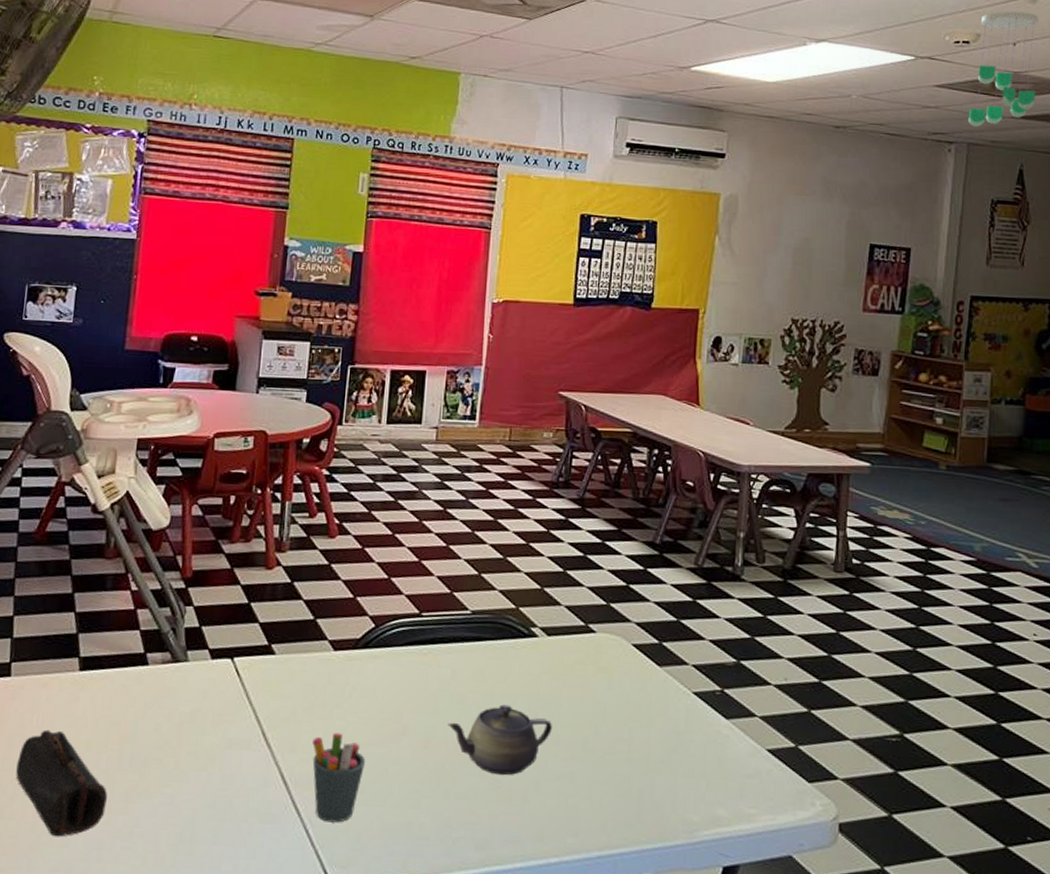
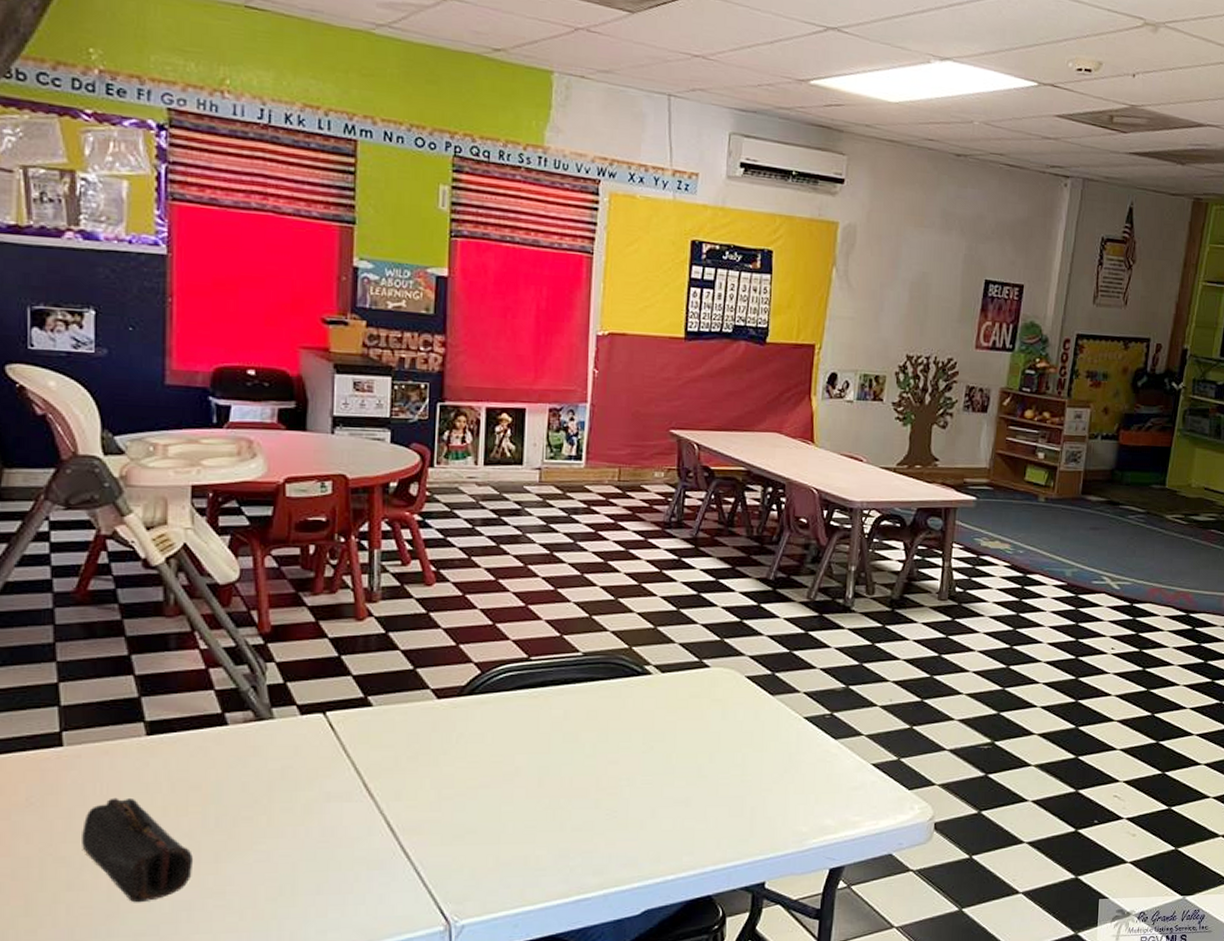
pen holder: present [312,732,365,823] -> none [419,778,476,863]
teapot: present [448,704,552,776] -> none [561,740,667,806]
ceiling mobile: present [968,11,1039,127] -> none [1085,39,1159,162]

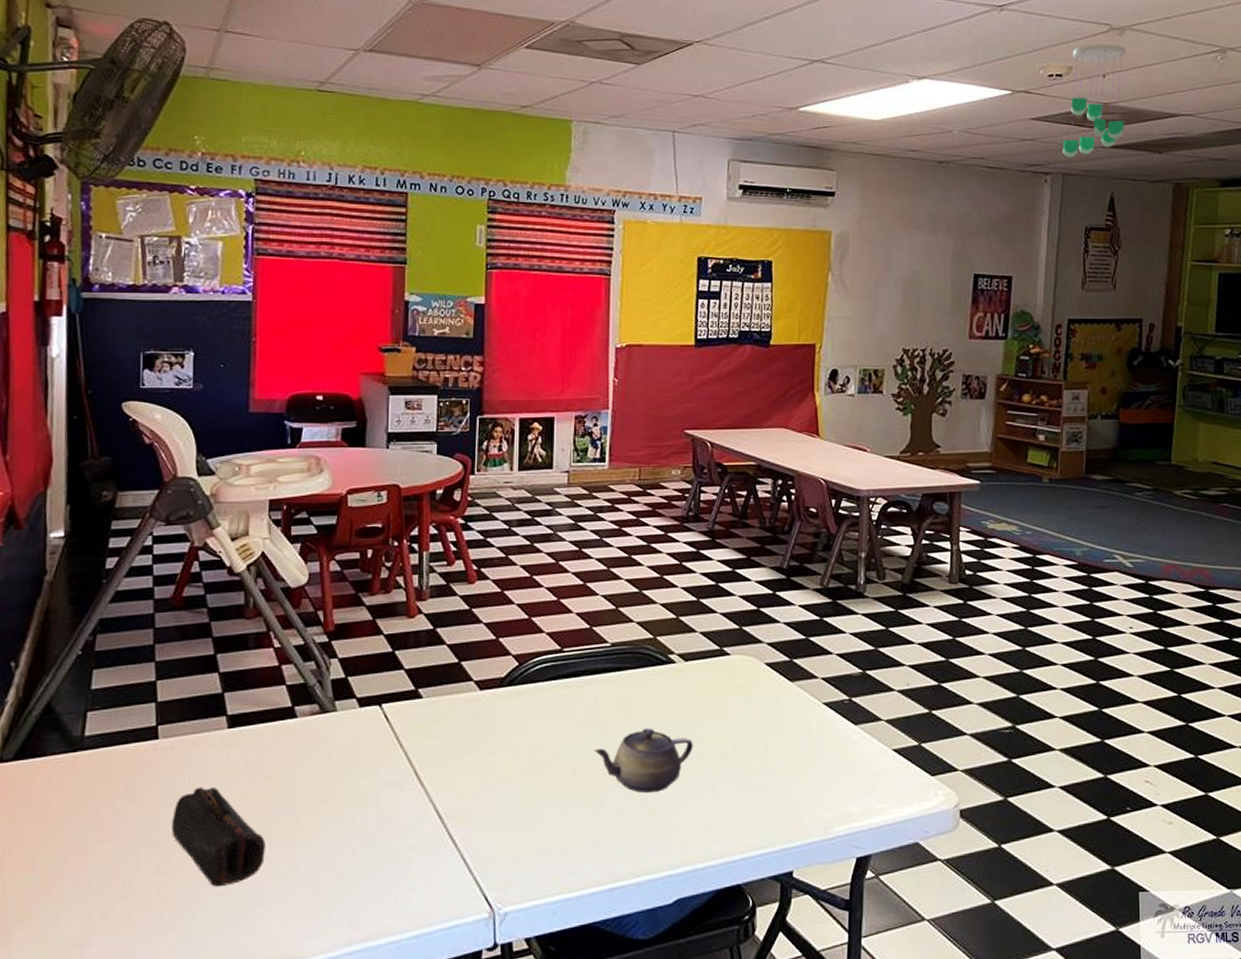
teapot: none [561,740,667,806] -> present [594,728,693,793]
ceiling mobile: none [1085,39,1159,162] -> present [1062,44,1127,157]

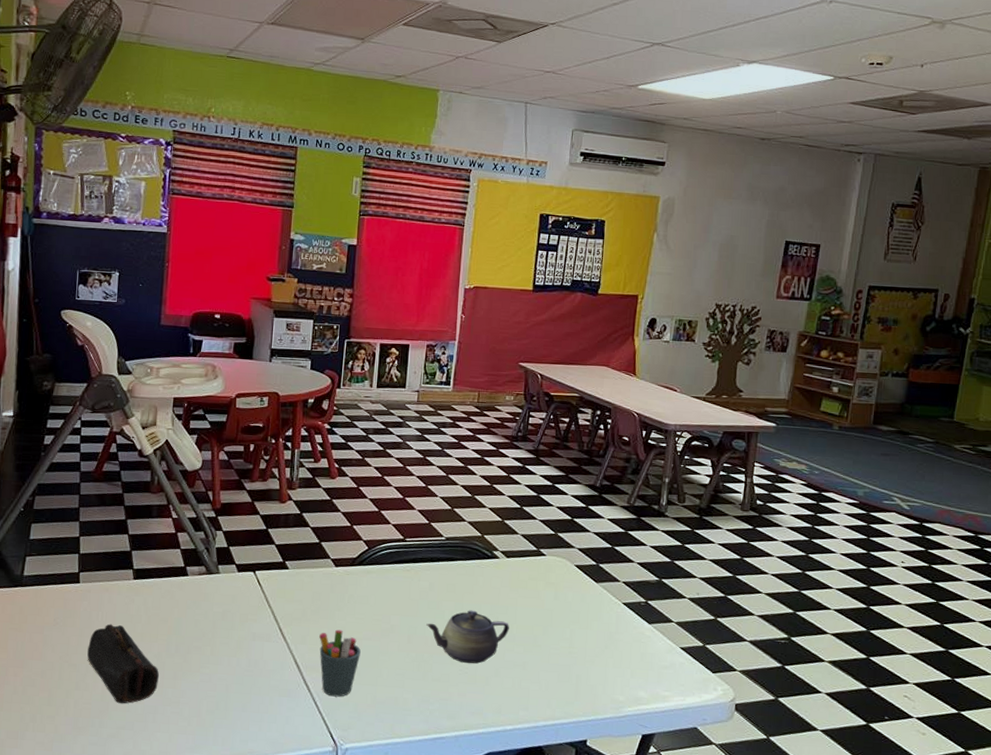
pen holder: none [465,766,516,850] -> present [319,629,361,697]
ceiling mobile: present [1062,44,1127,157] -> none [877,35,946,140]

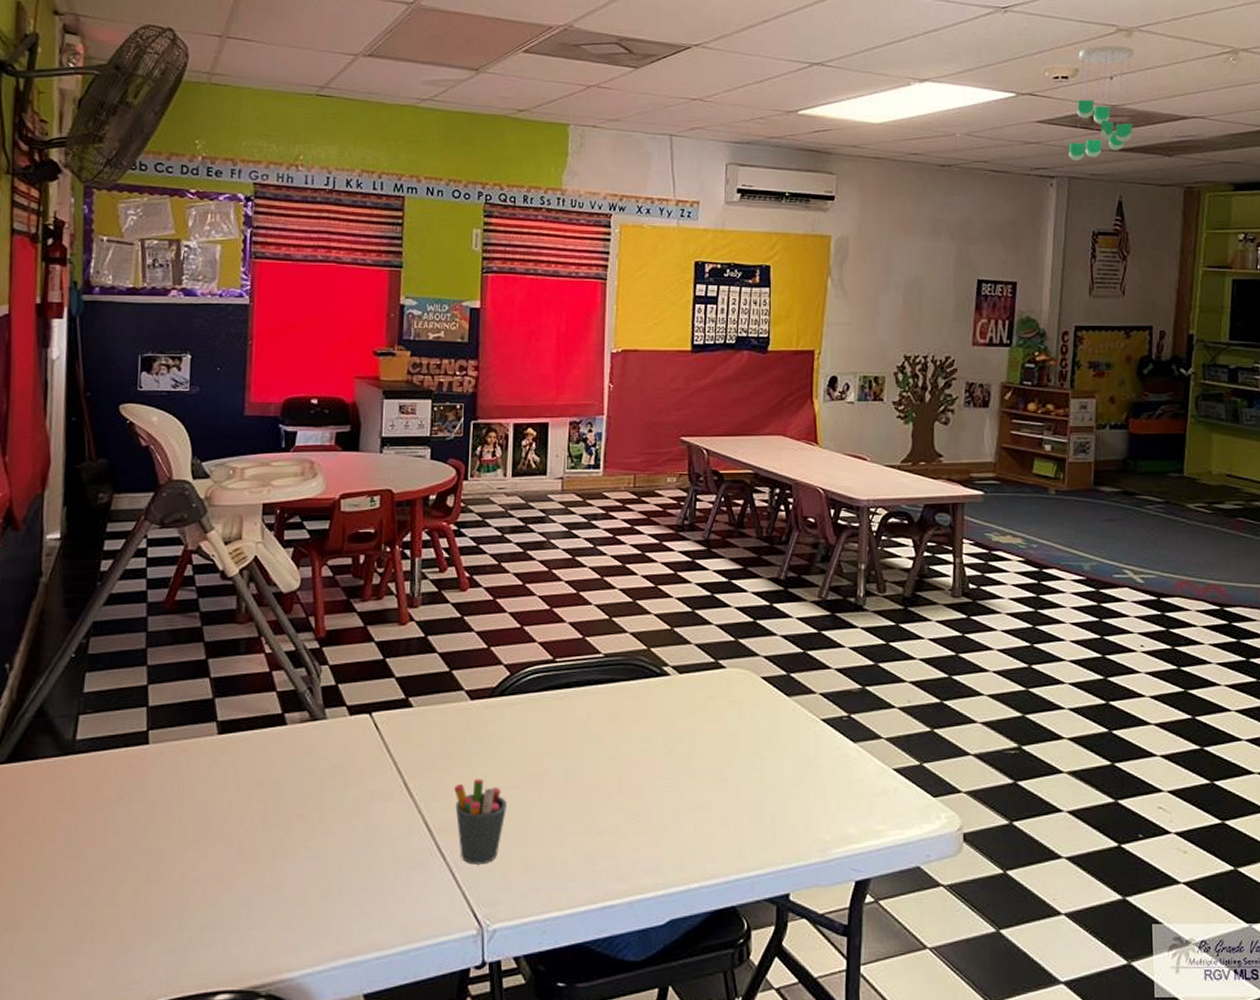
pencil case: present [87,624,159,704] -> none [160,793,253,897]
teapot: present [426,610,509,664] -> none [586,742,687,810]
ceiling mobile: none [877,35,946,140] -> present [1068,45,1135,161]

